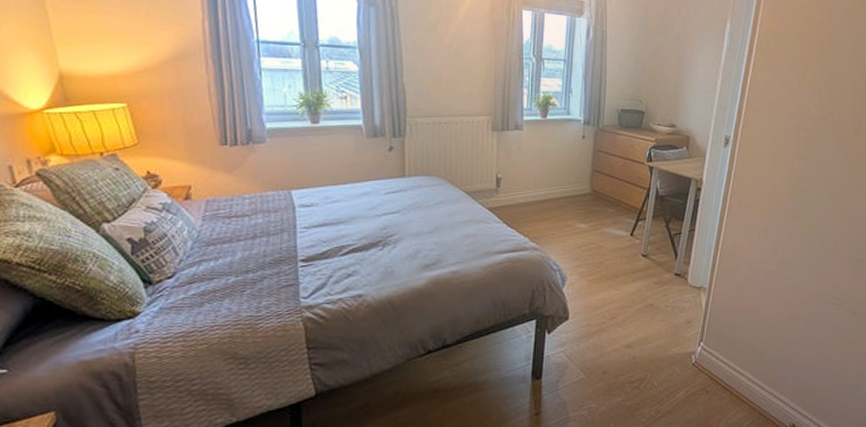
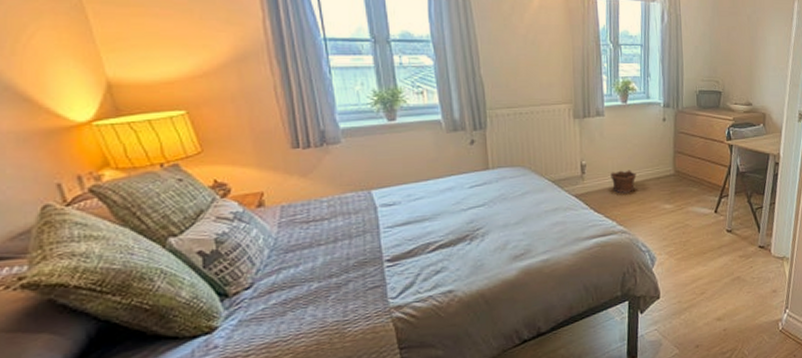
clay pot: none [526,186,552,210] -> present [610,170,637,194]

